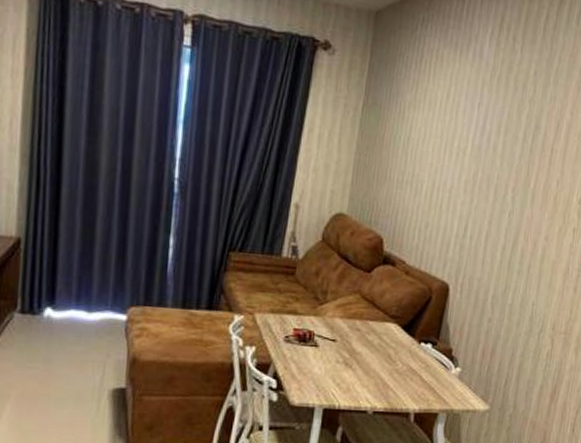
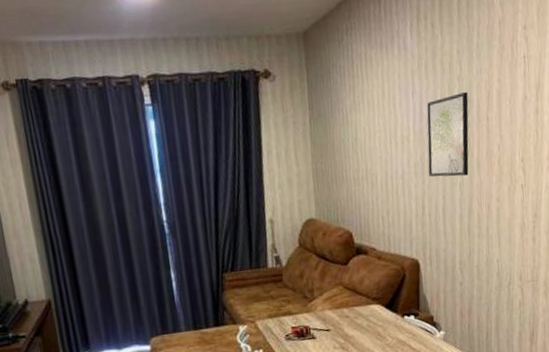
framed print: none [479,116,537,205] -> present [426,92,469,177]

